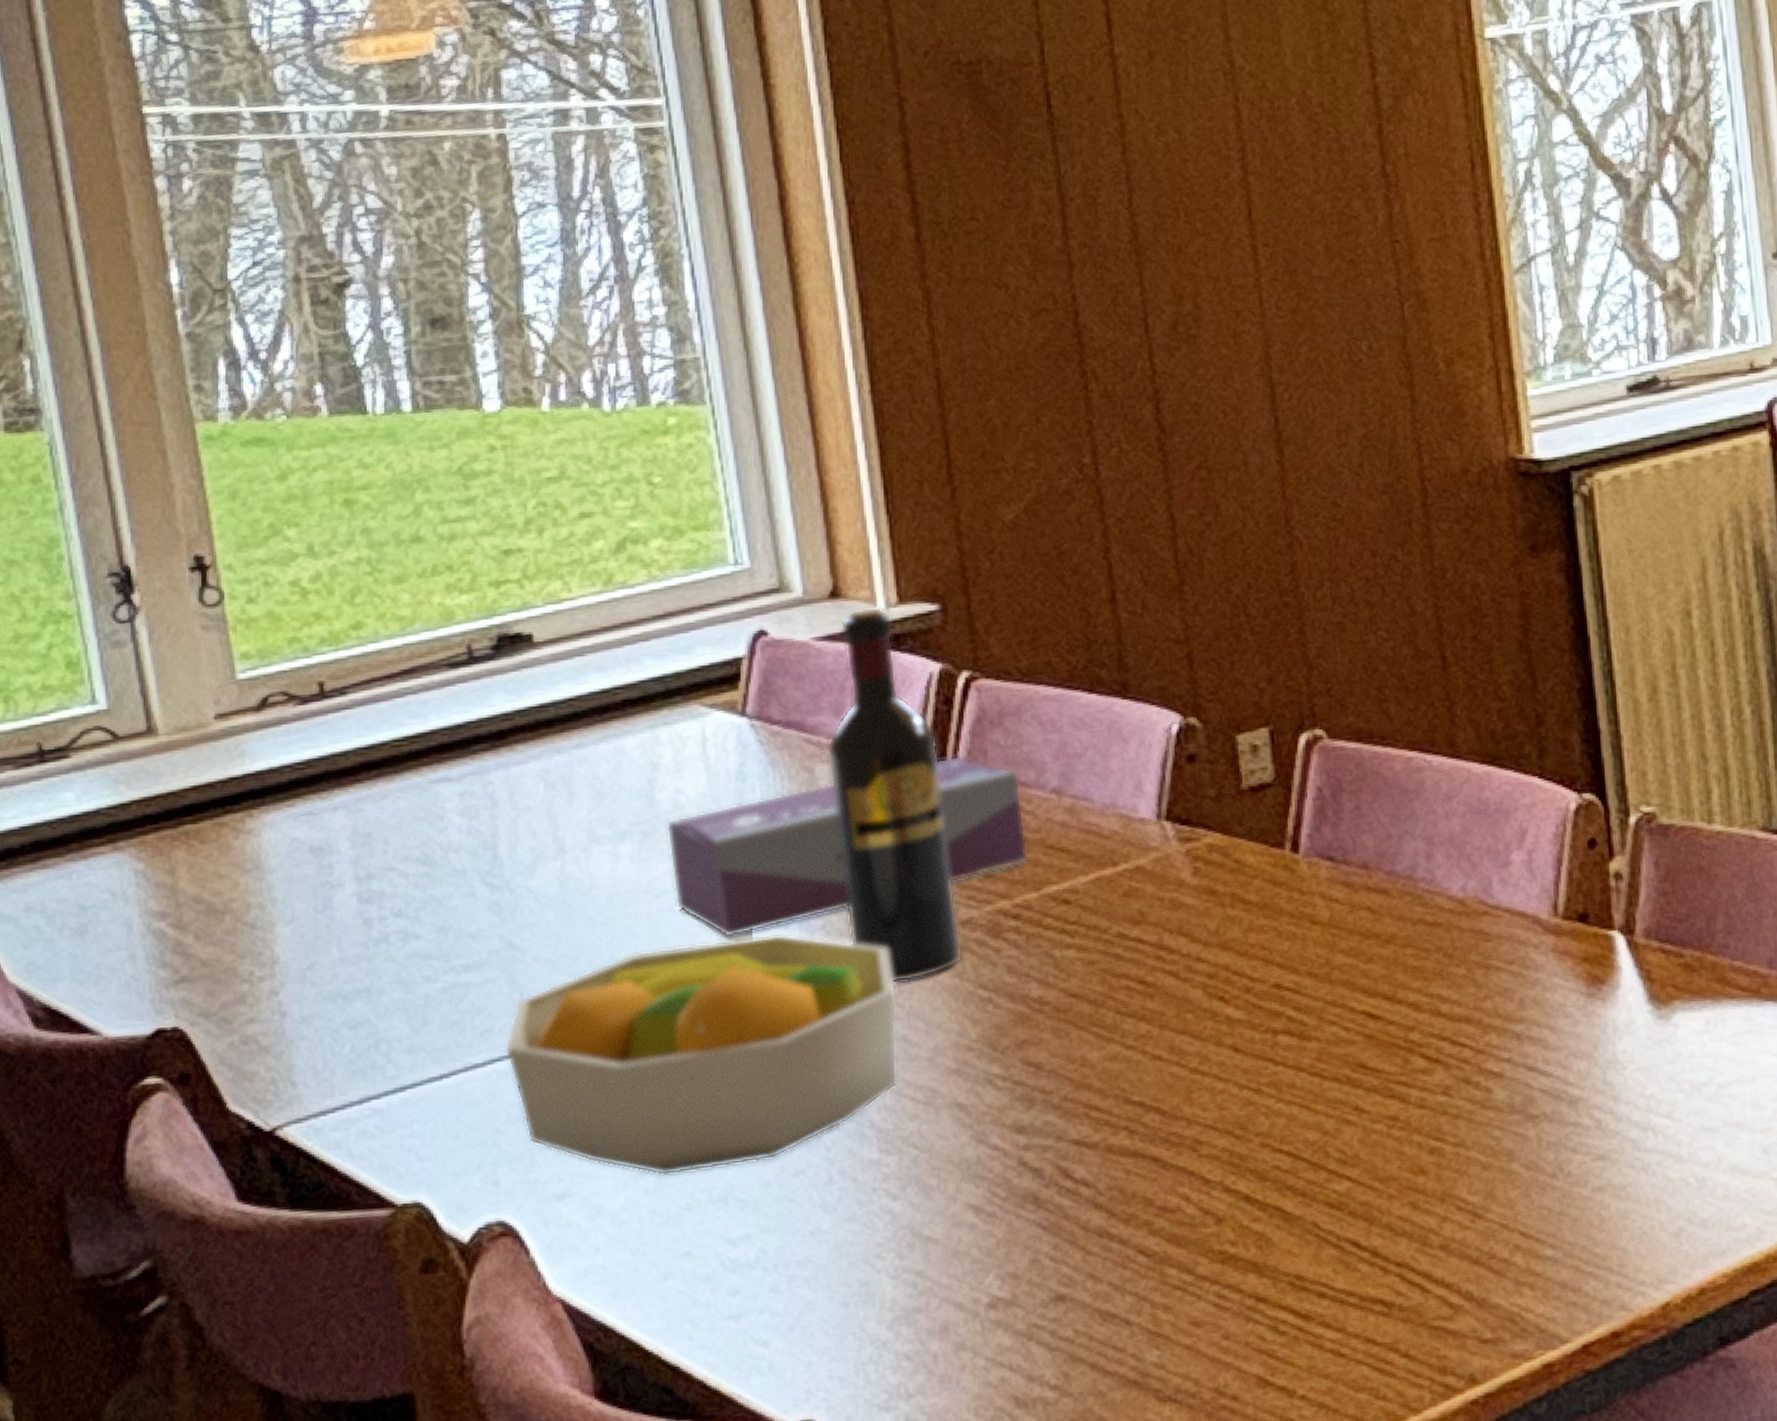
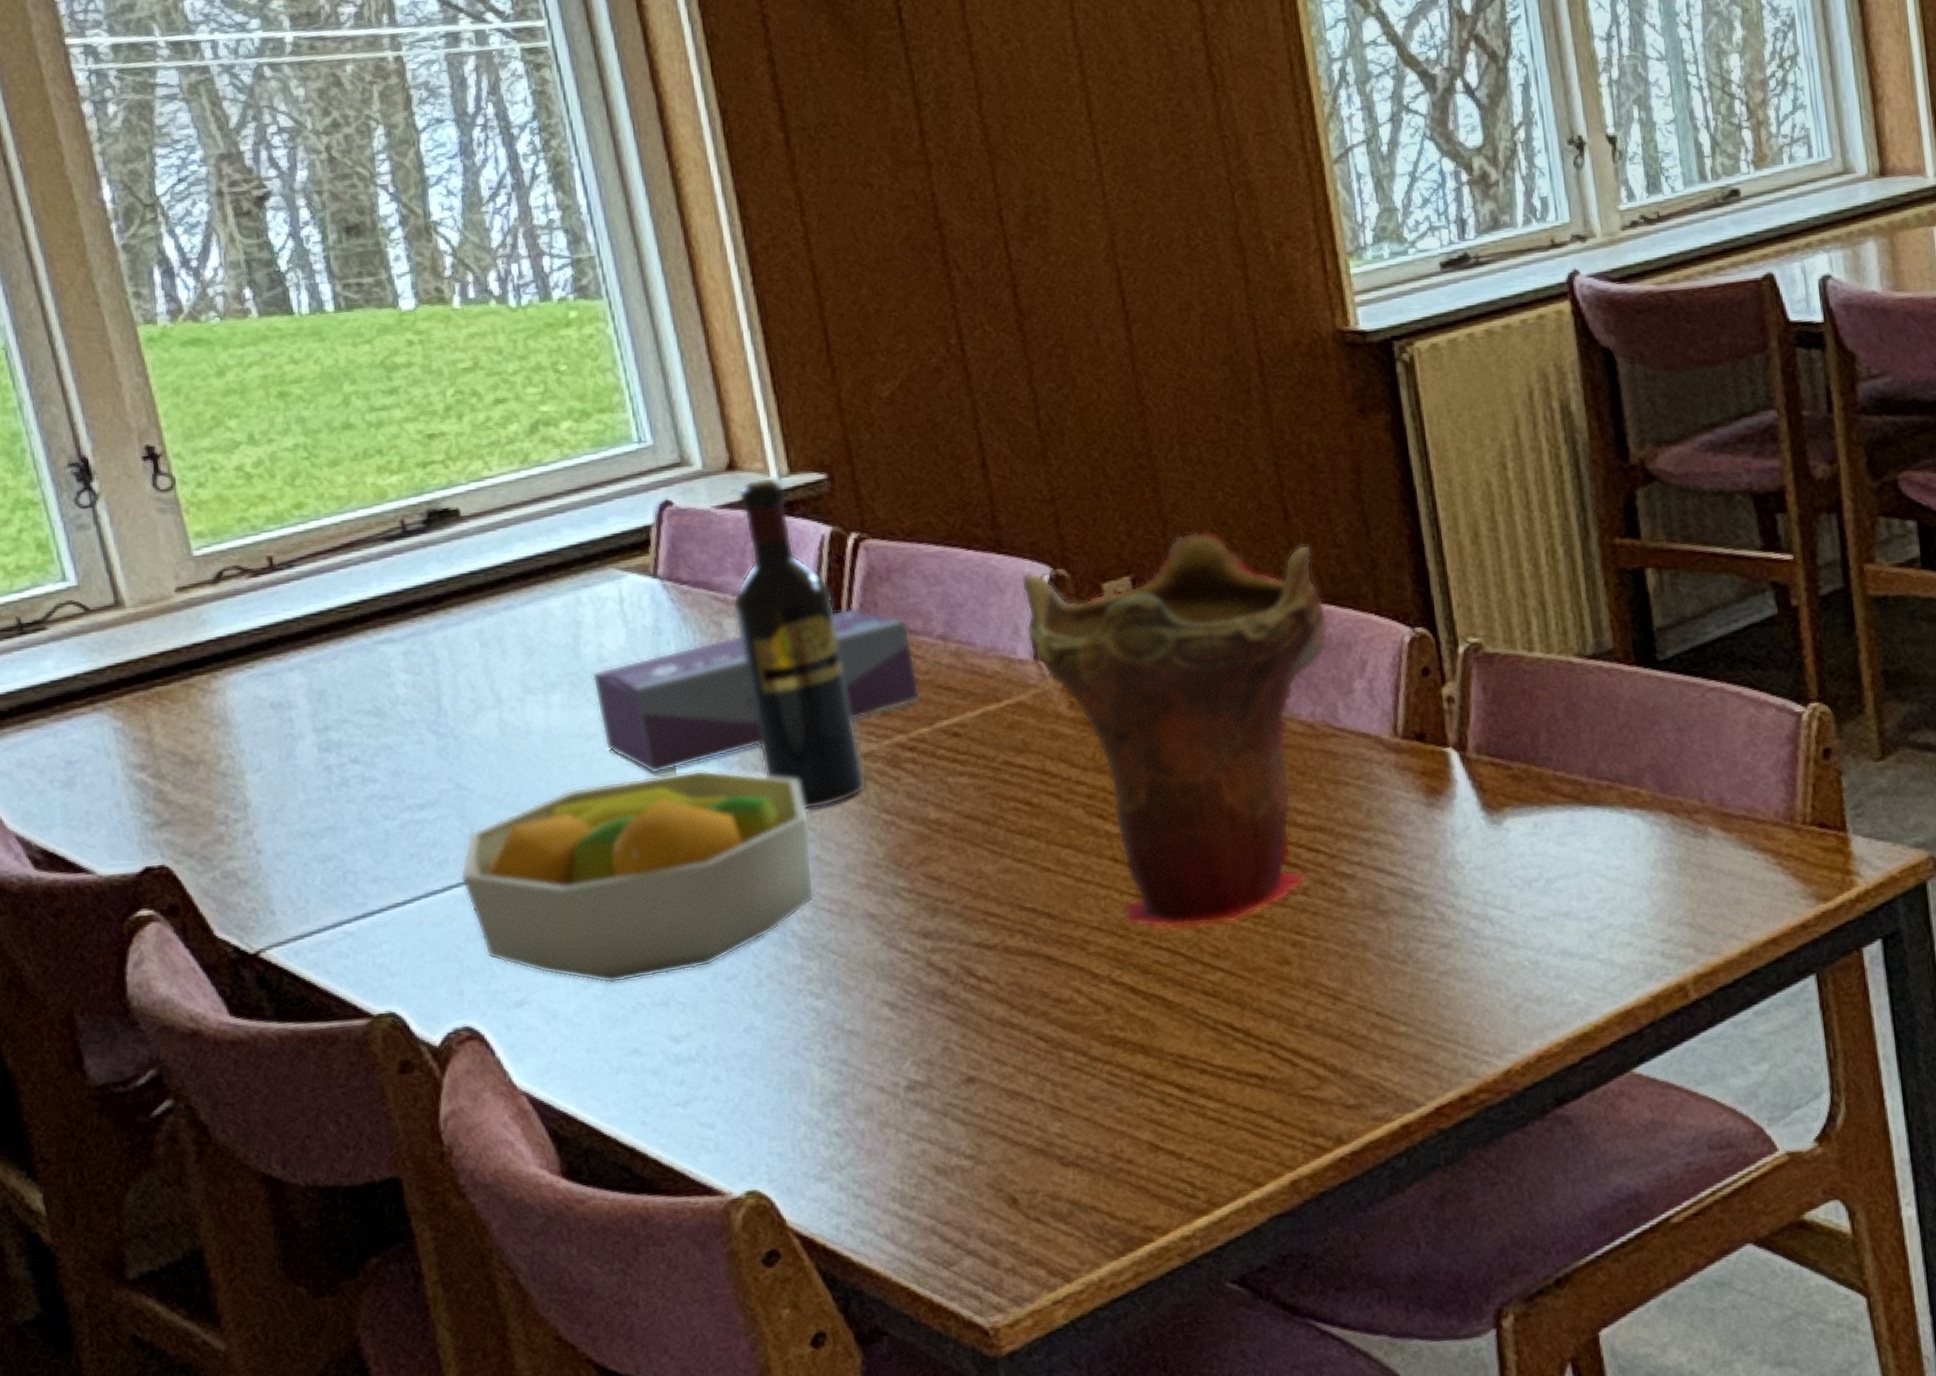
vase: none [1147,677,1486,1130] -> present [1020,530,1329,929]

